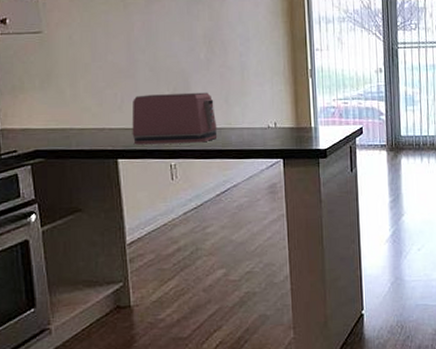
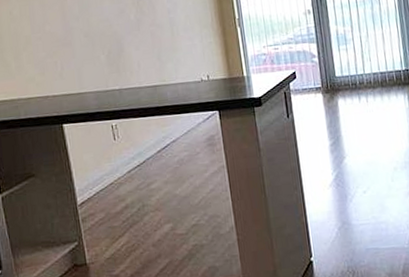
toaster: present [132,92,218,145] -> none [72,52,154,109]

